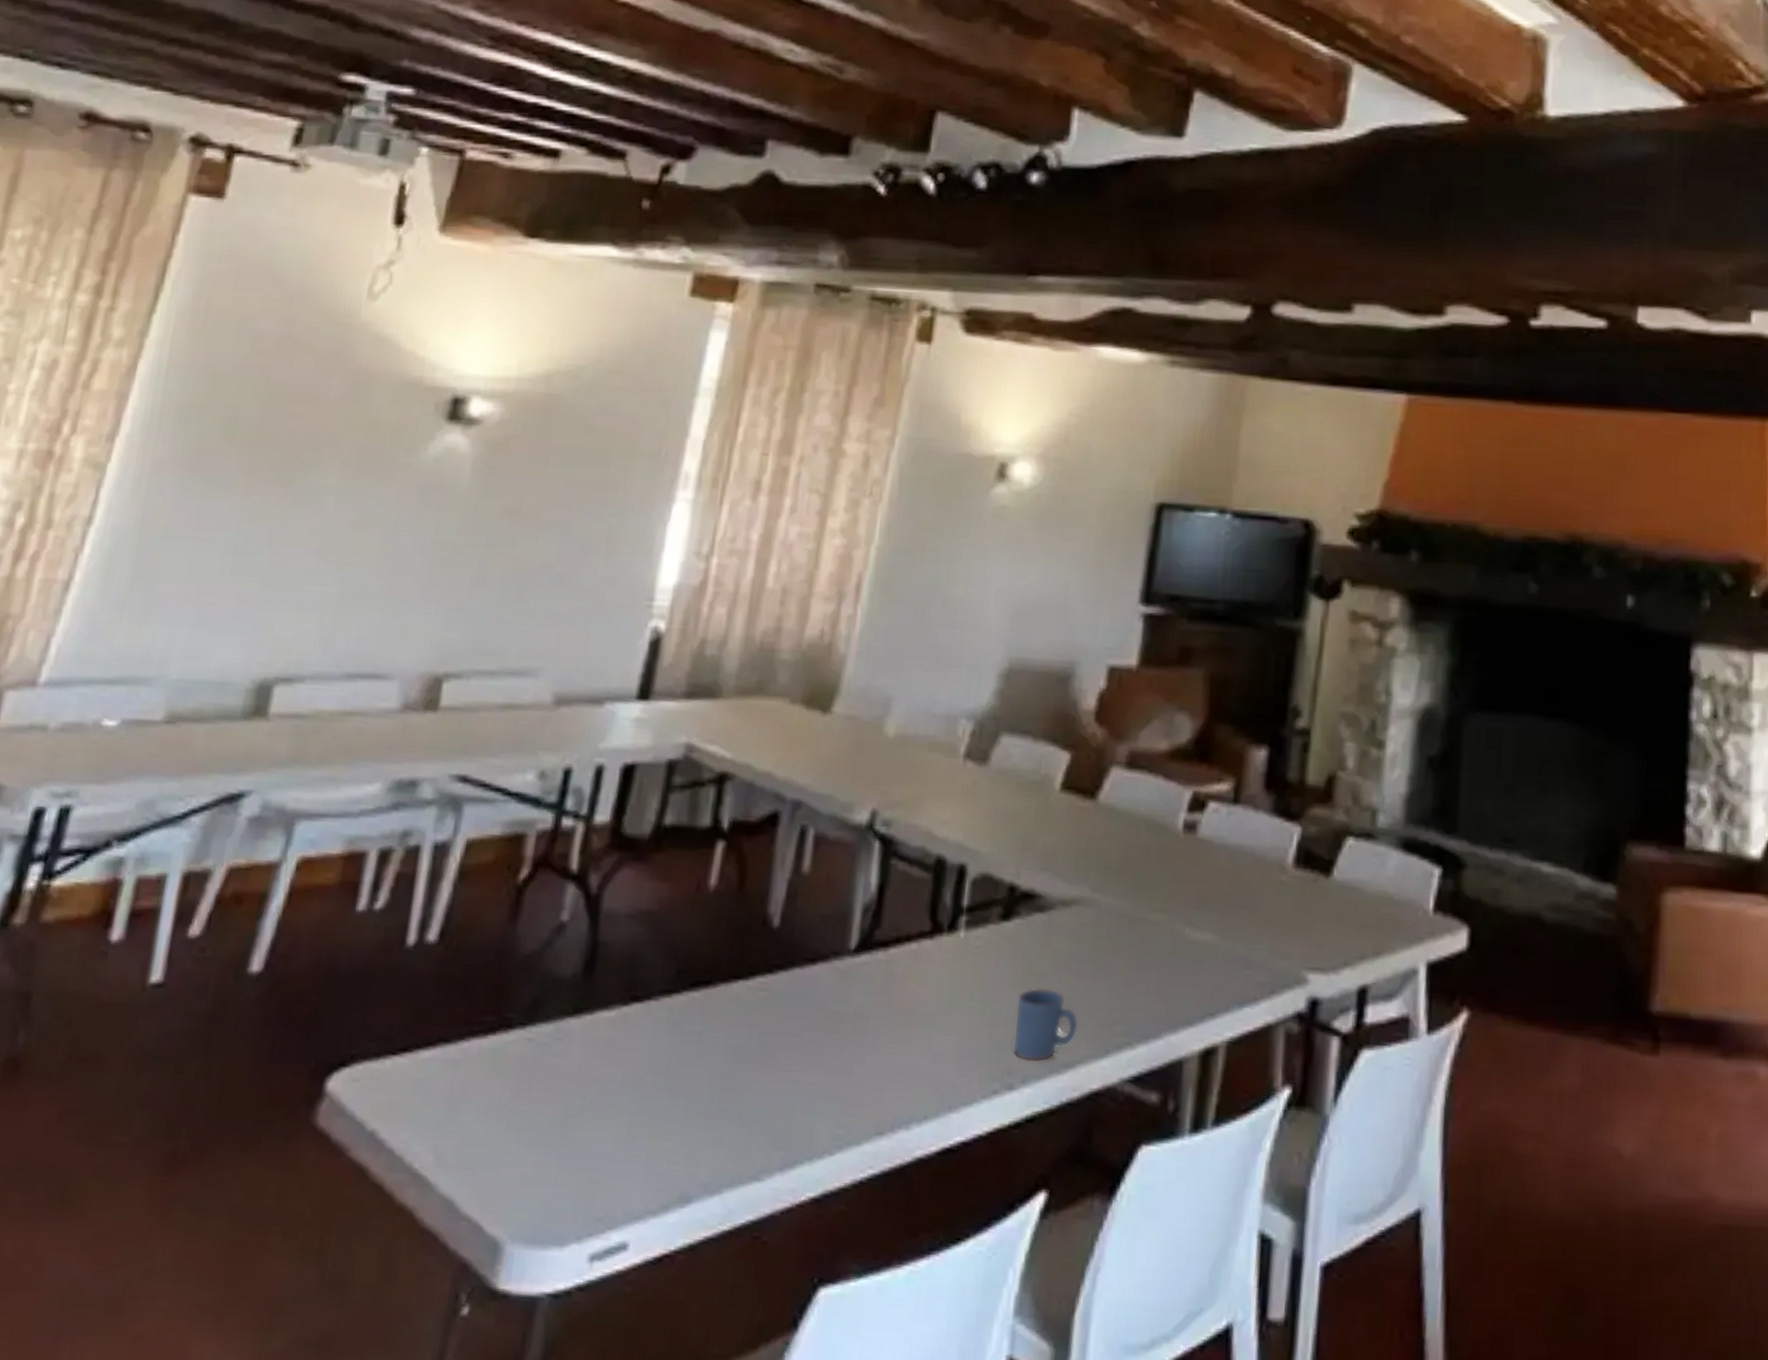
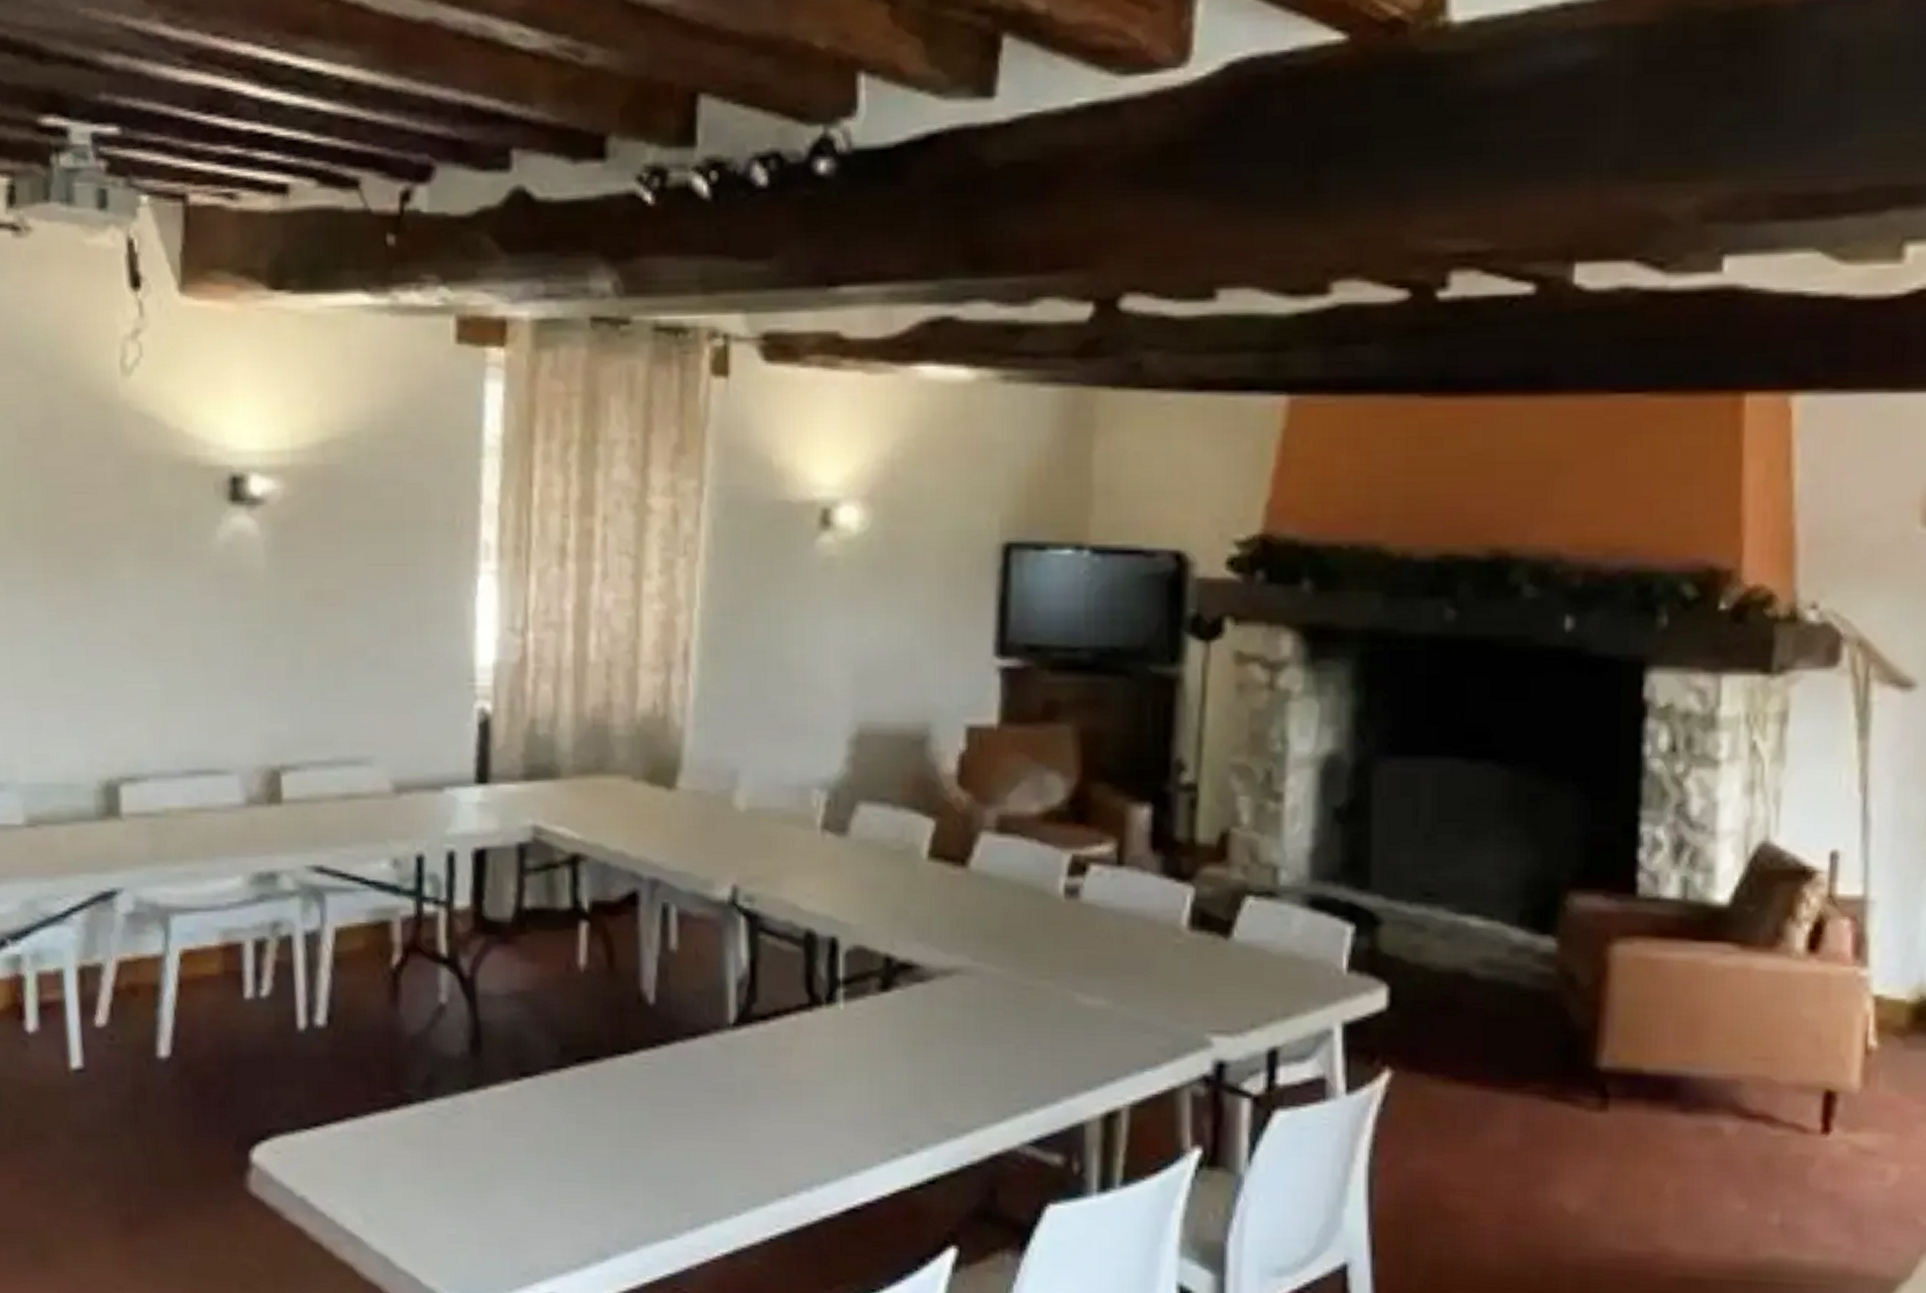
mug: present [1013,987,1079,1063] -> none [906,1056,972,1128]

